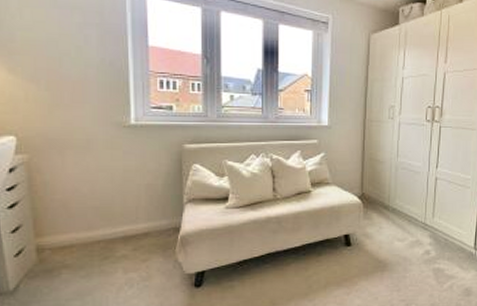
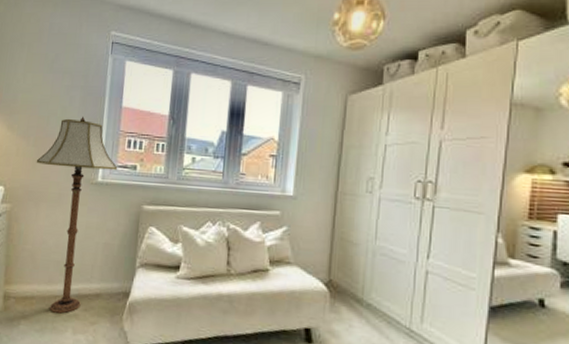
floor lamp: none [52,56,152,257] -> present [36,116,118,314]

